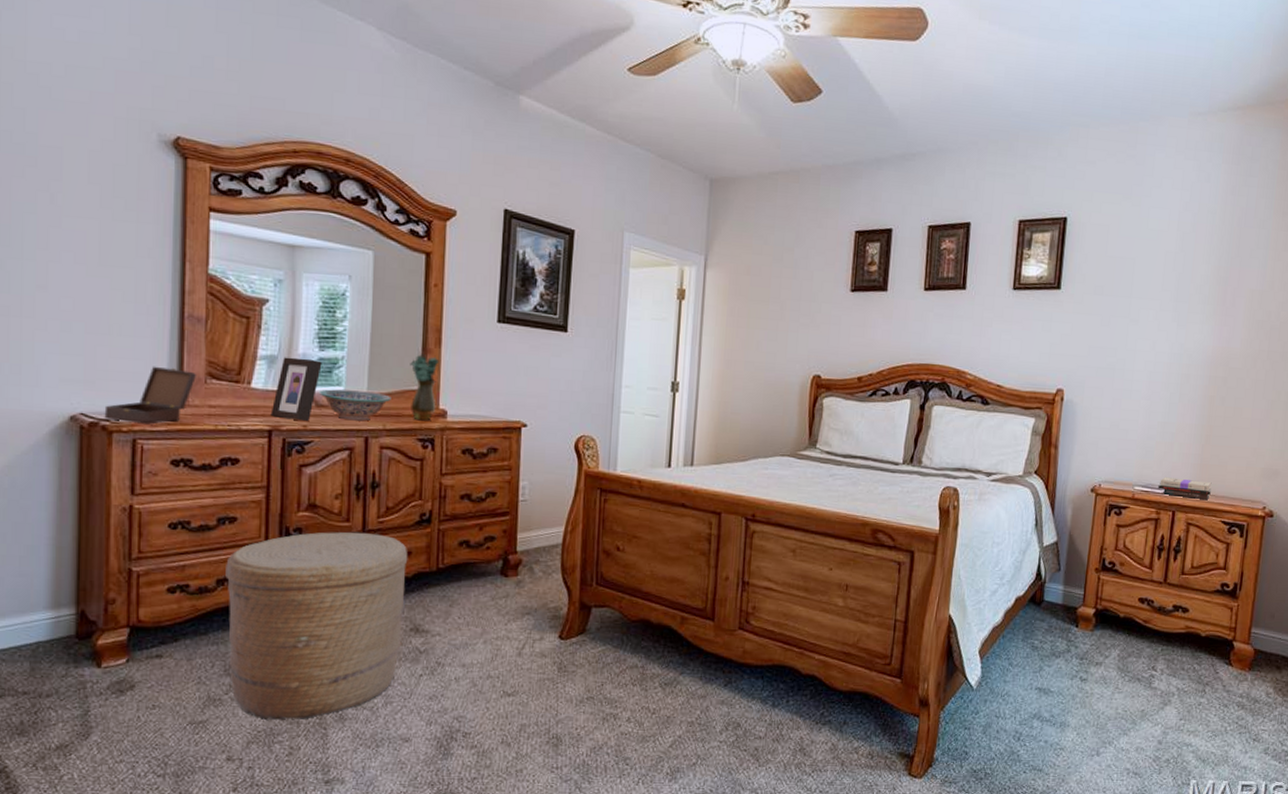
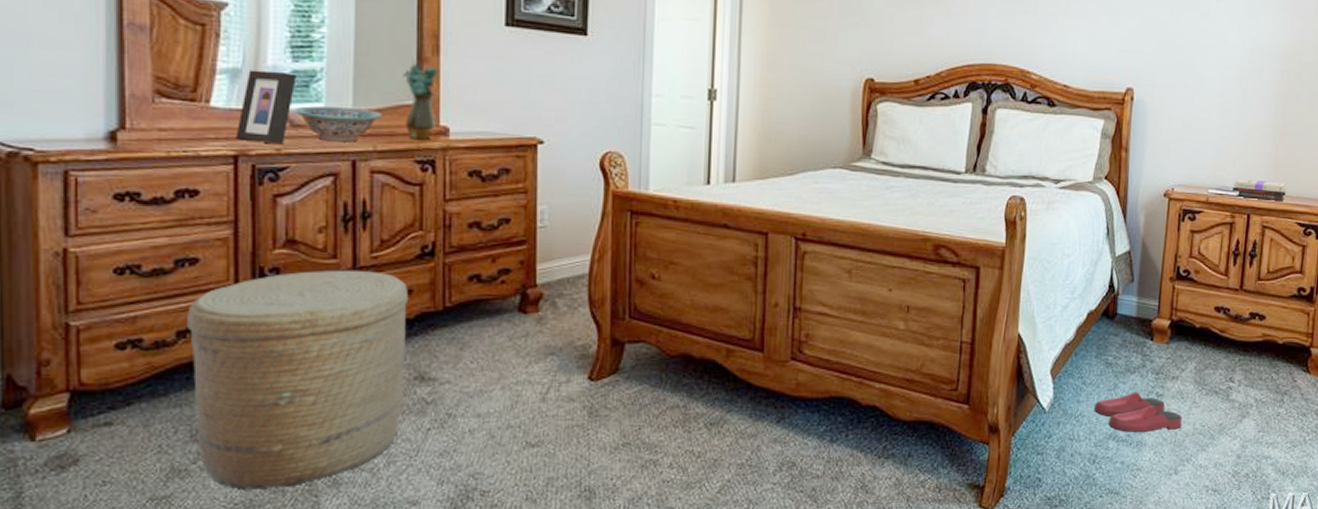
jewelry box: present [104,366,197,425] -> none [26,83,143,153]
slippers: none [1019,675,1105,714] -> present [1094,392,1182,432]

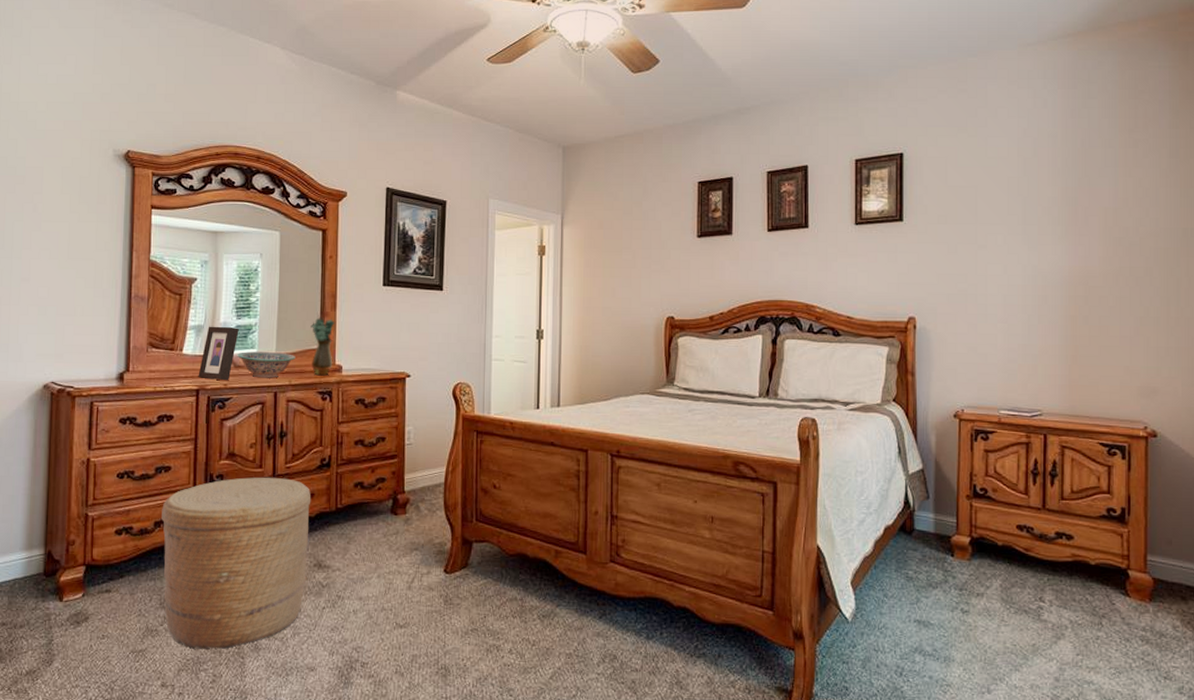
slippers: present [1094,392,1182,432] -> none [897,606,991,648]
books: present [1232,179,1287,202] -> none [1025,400,1084,422]

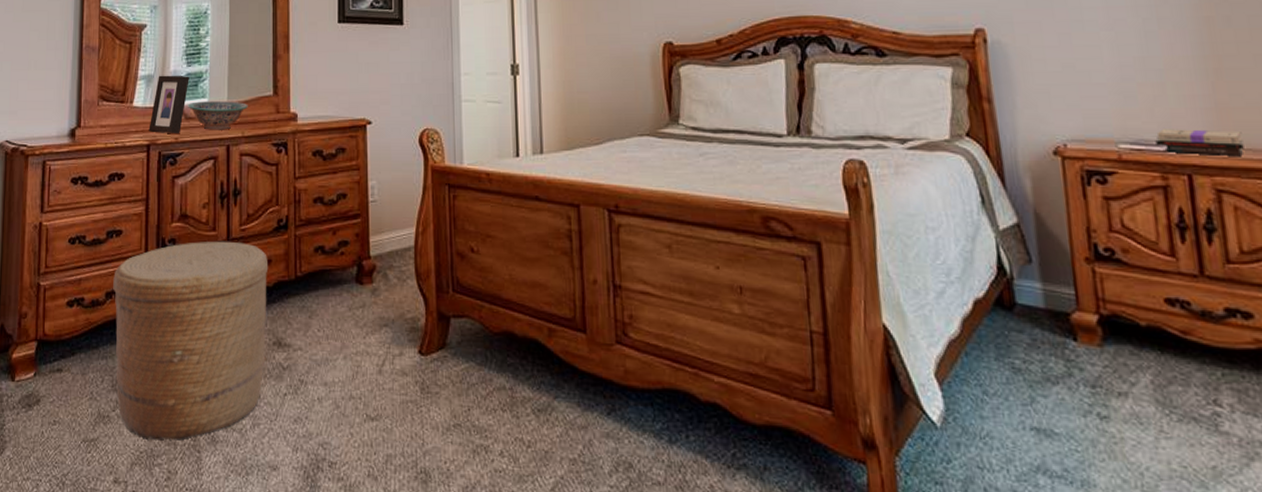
vase: present [310,315,335,376] -> none [263,58,289,126]
books: none [1025,400,1084,422] -> present [1155,129,1244,157]

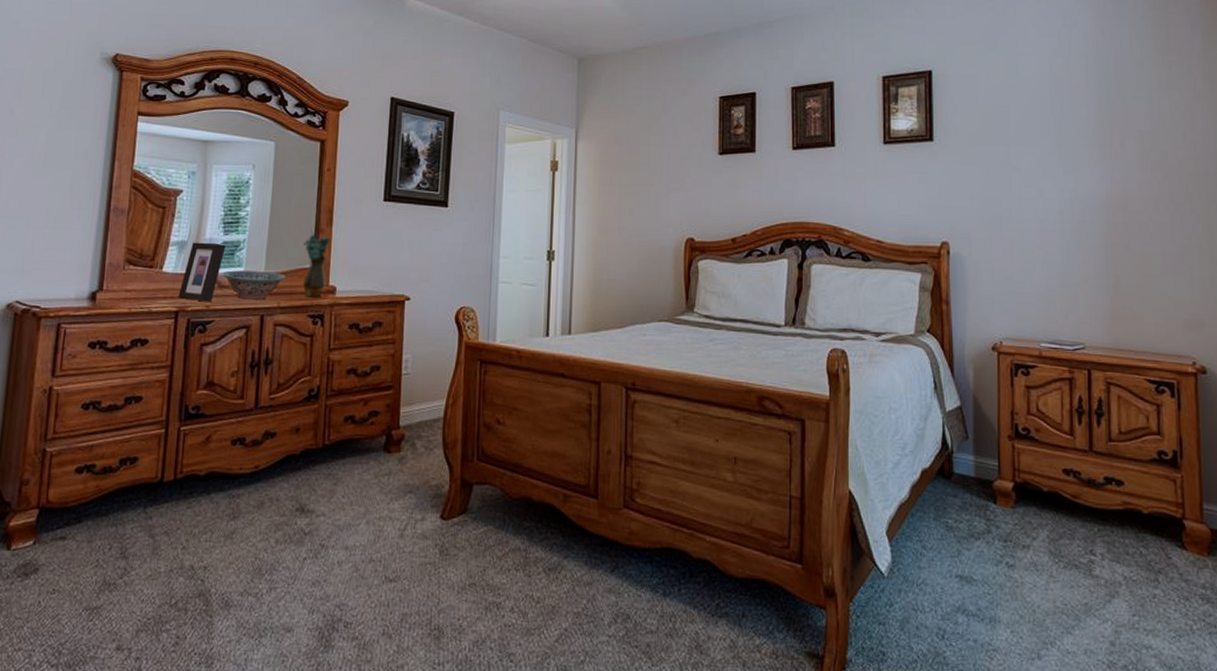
woven basket: present [113,241,269,440] -> none [125,409,297,606]
vase: none [263,58,289,126] -> present [303,231,331,298]
books: present [1155,129,1244,157] -> none [1067,332,1129,357]

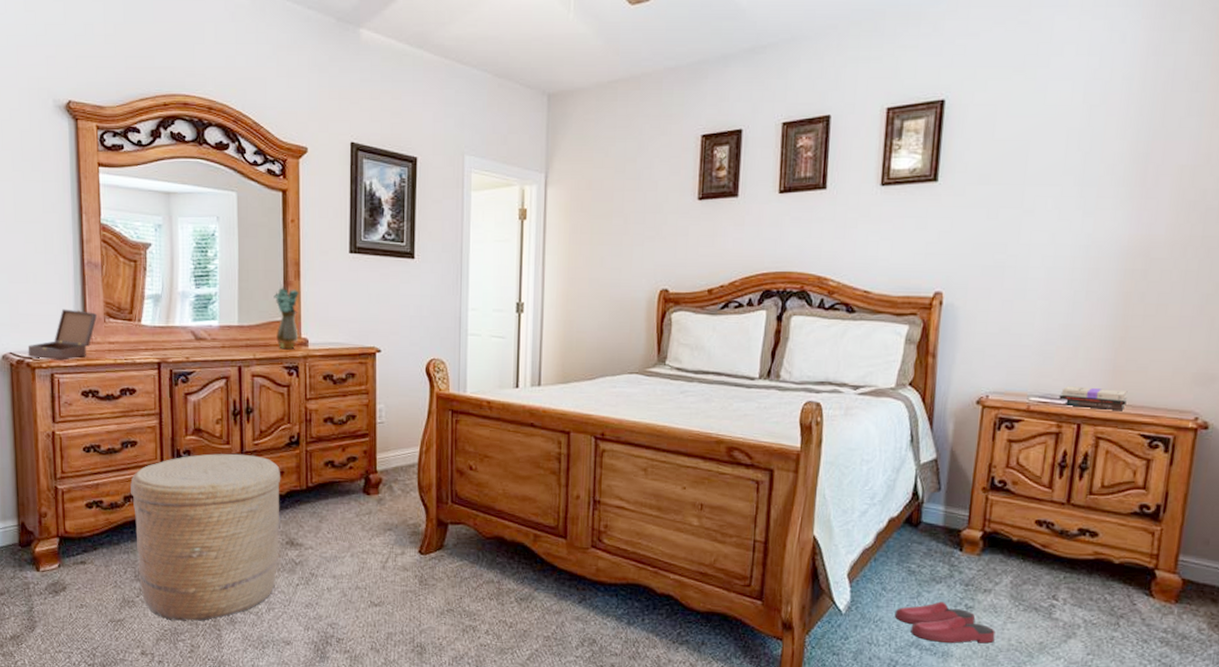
jewelry box: none [35,255,117,310] -> present [27,309,98,361]
woven basket: none [125,409,297,606] -> present [130,453,281,621]
picture frame: present [178,242,226,302] -> none [158,295,199,354]
decorative bowl: present [222,270,286,300] -> none [198,323,259,352]
slippers: none [937,560,1040,607] -> present [894,601,995,644]
books: none [1067,332,1129,357] -> present [1059,386,1128,411]

